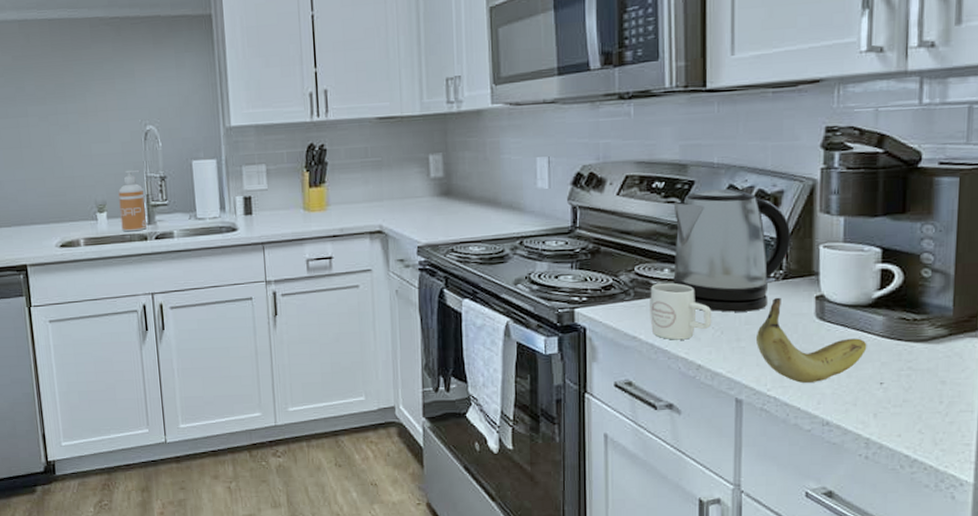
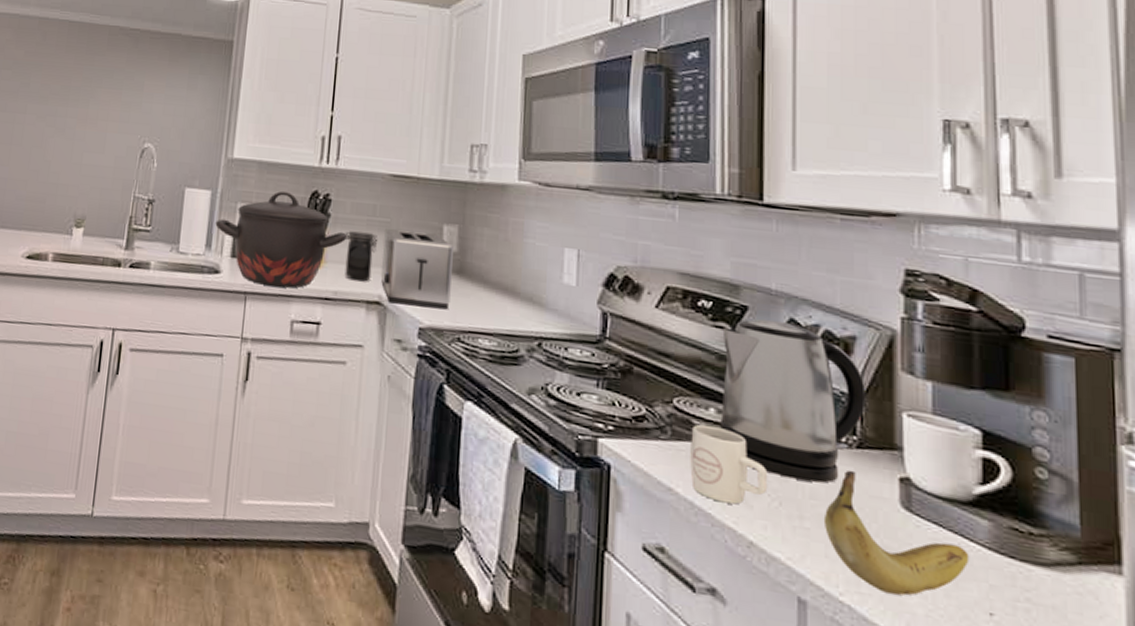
soap dispenser: present [118,169,147,232] -> none [96,186,128,255]
cooking pot: none [225,149,344,234] -> present [215,191,346,288]
jar: none [343,172,373,217] -> present [345,230,378,282]
toaster: none [377,163,442,230] -> present [380,227,453,310]

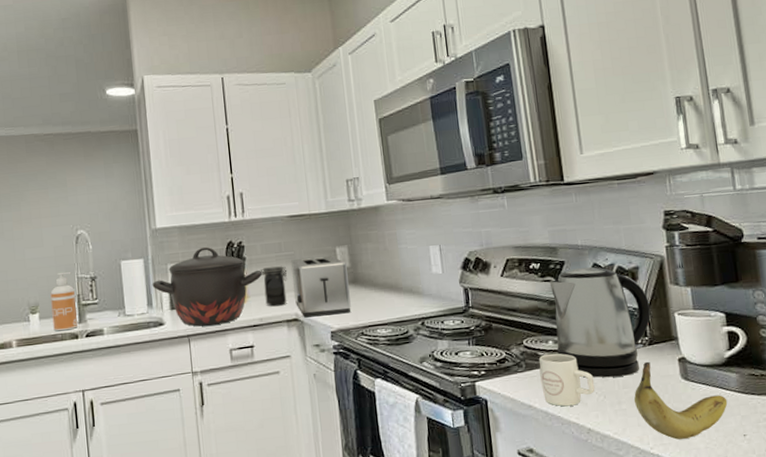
soap dispenser: none [96,186,128,255] -> present [50,271,77,332]

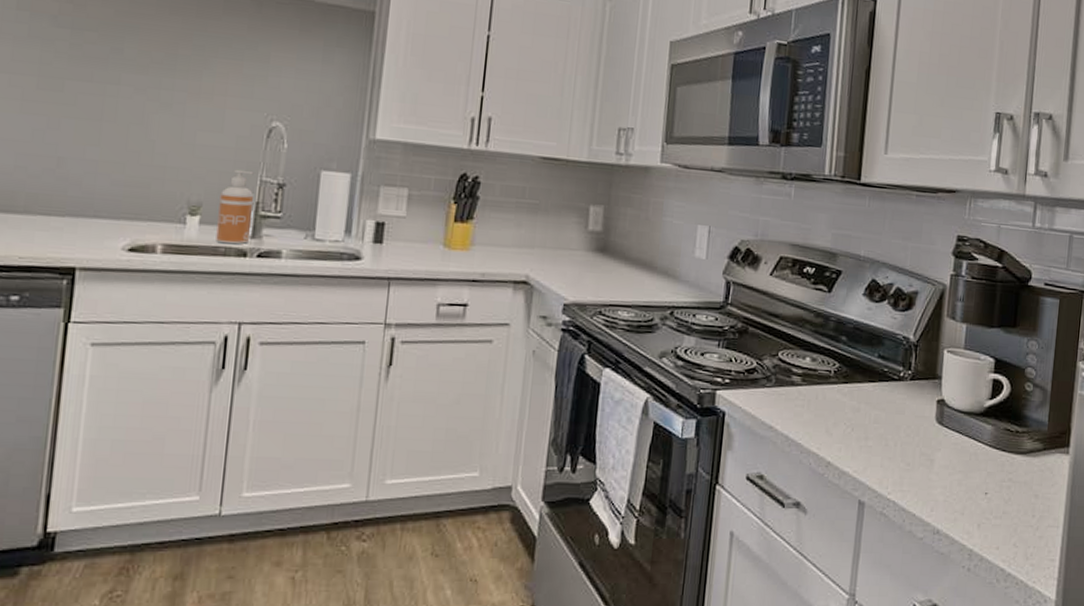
cooking pot: present [152,247,262,327] -> none [356,174,495,272]
jar: present [260,265,287,307] -> none [493,212,527,263]
toaster: present [290,255,351,318] -> none [528,209,599,286]
mug: present [539,353,595,407] -> none [787,371,846,434]
kettle: present [549,266,651,378] -> none [813,281,921,410]
fruit: present [633,361,728,440] -> none [882,397,977,488]

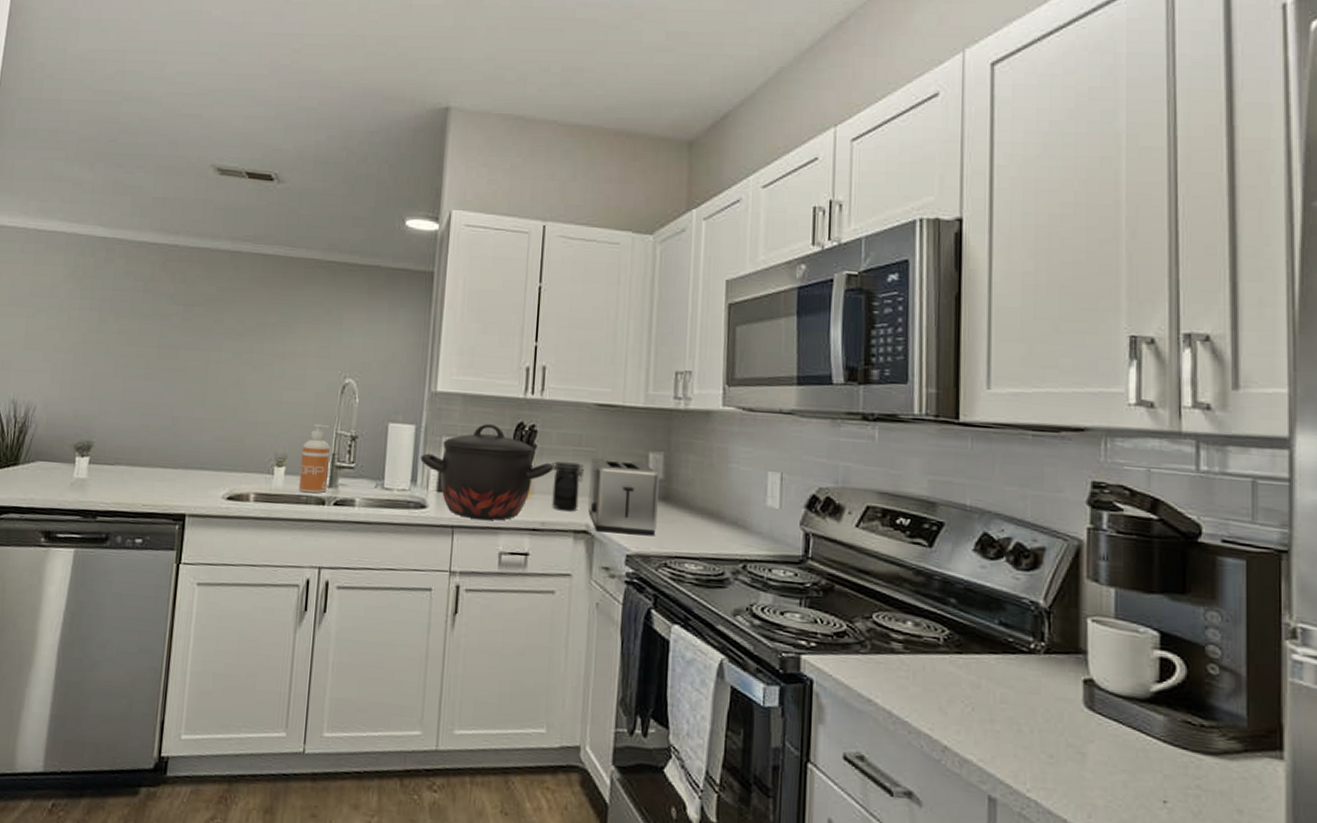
cooking pot: none [356,174,495,272] -> present [420,424,553,521]
jar: none [493,212,527,263] -> present [551,460,585,511]
toaster: none [528,209,599,286] -> present [587,457,659,536]

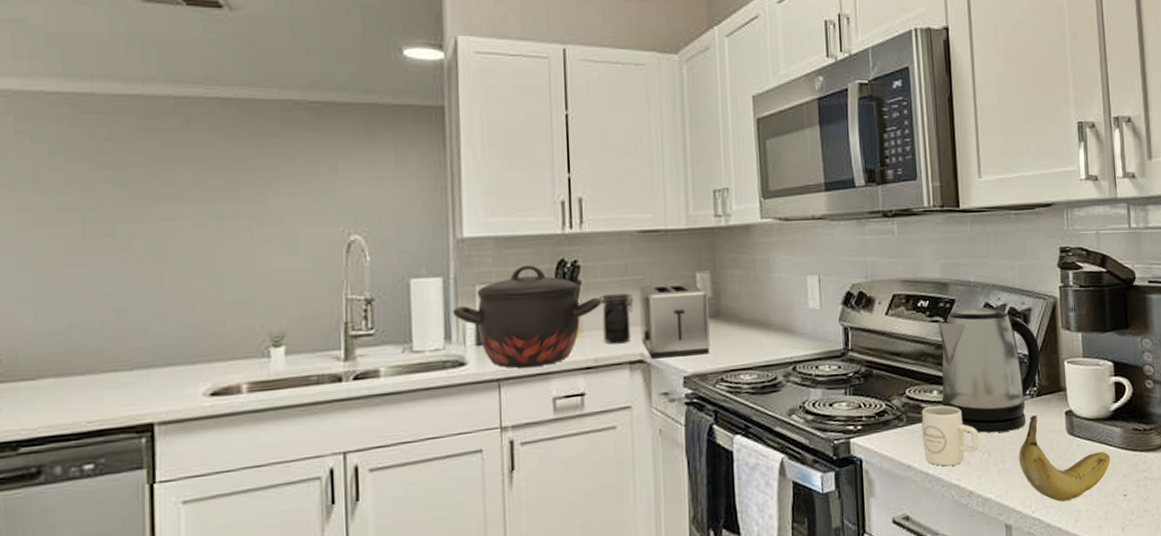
soap dispenser: present [298,423,330,494] -> none [304,290,342,372]
mug: none [888,637,962,712] -> present [921,405,979,467]
kettle: none [917,534,1054,688] -> present [937,306,1041,433]
fruit: none [1012,674,1146,789] -> present [1018,414,1111,502]

